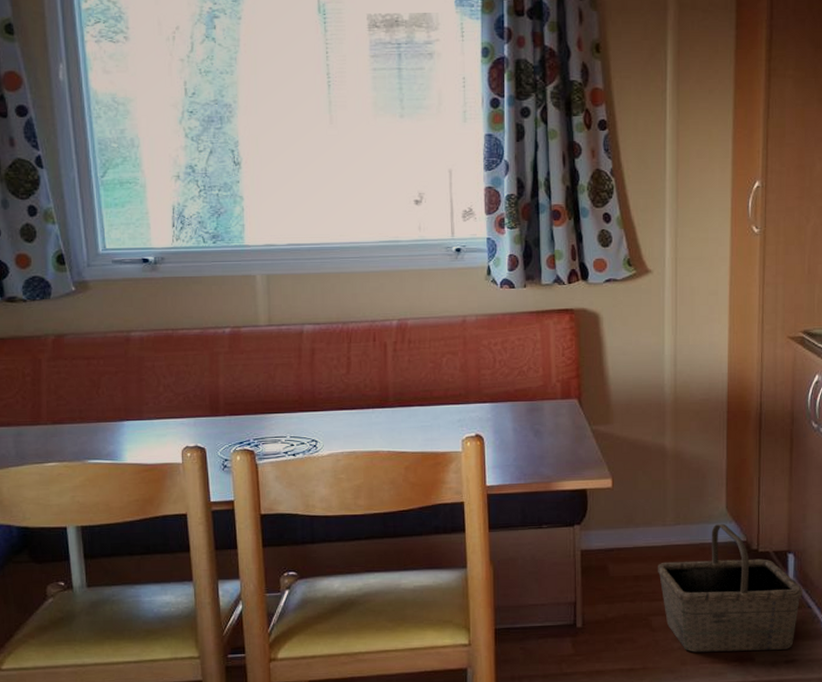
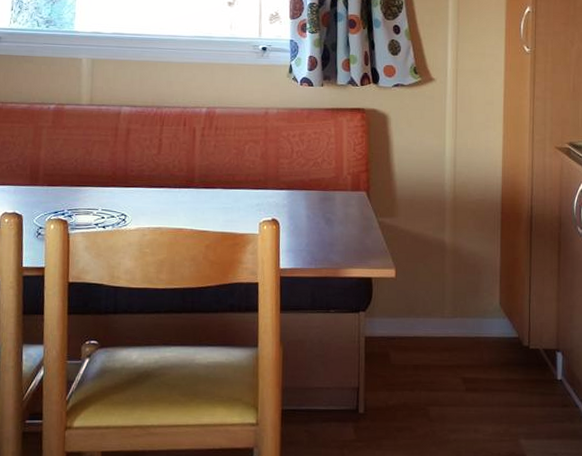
basket: present [658,523,802,652] -> none [436,318,570,447]

